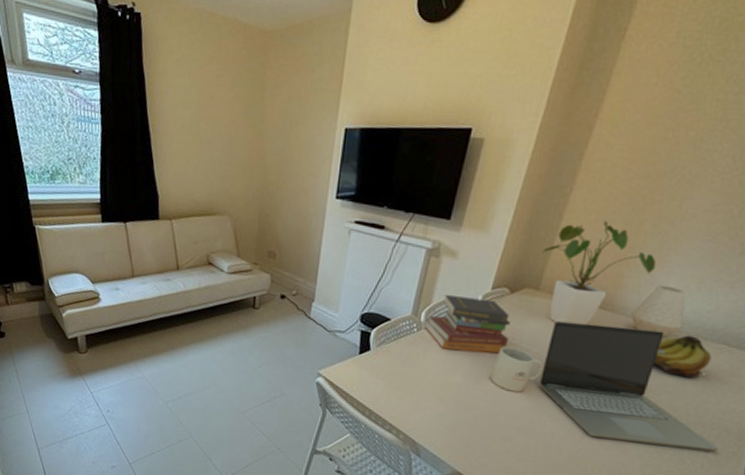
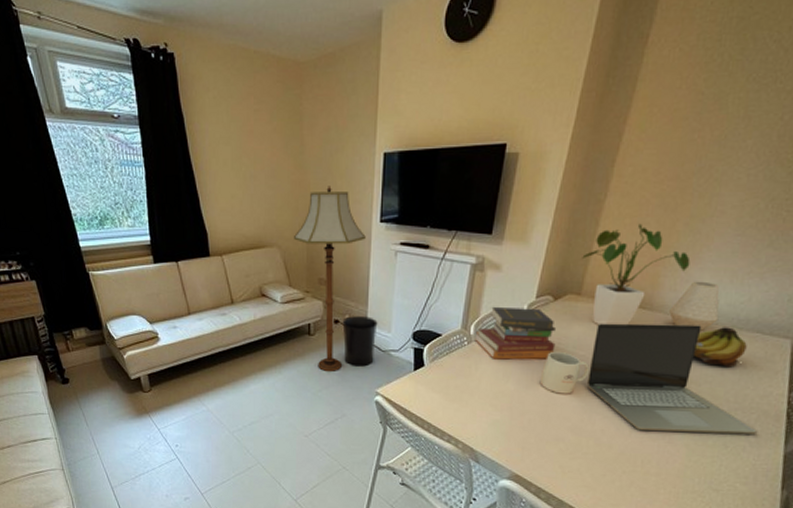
floor lamp: none [246,157,320,348] -> present [294,186,366,371]
waste bin: none [288,292,326,346] -> present [342,316,378,367]

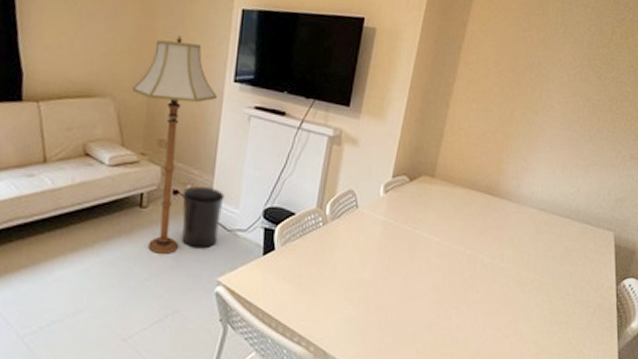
books: present [475,306,557,360] -> none [330,184,413,245]
mug: present [539,351,589,394] -> none [396,236,444,286]
house plant: present [582,223,691,326] -> none [435,110,528,211]
laptop: present [586,323,758,434] -> none [442,207,595,329]
vase: present [669,281,720,331] -> none [513,170,555,220]
fruit: present [694,327,747,367] -> none [537,217,579,259]

